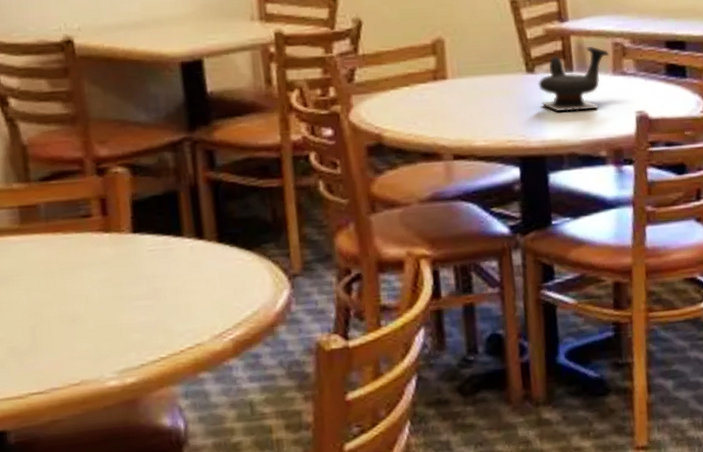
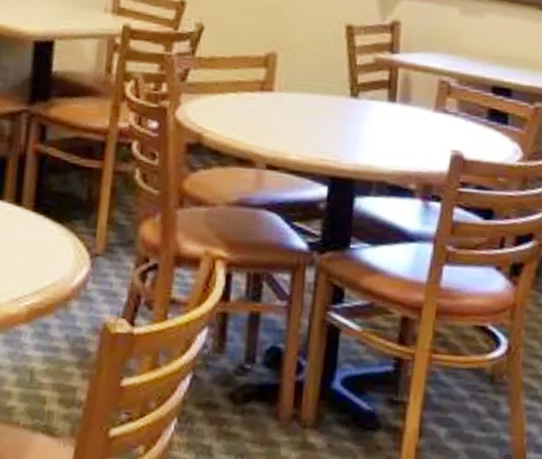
teapot: present [538,46,610,112] -> none [359,80,434,143]

